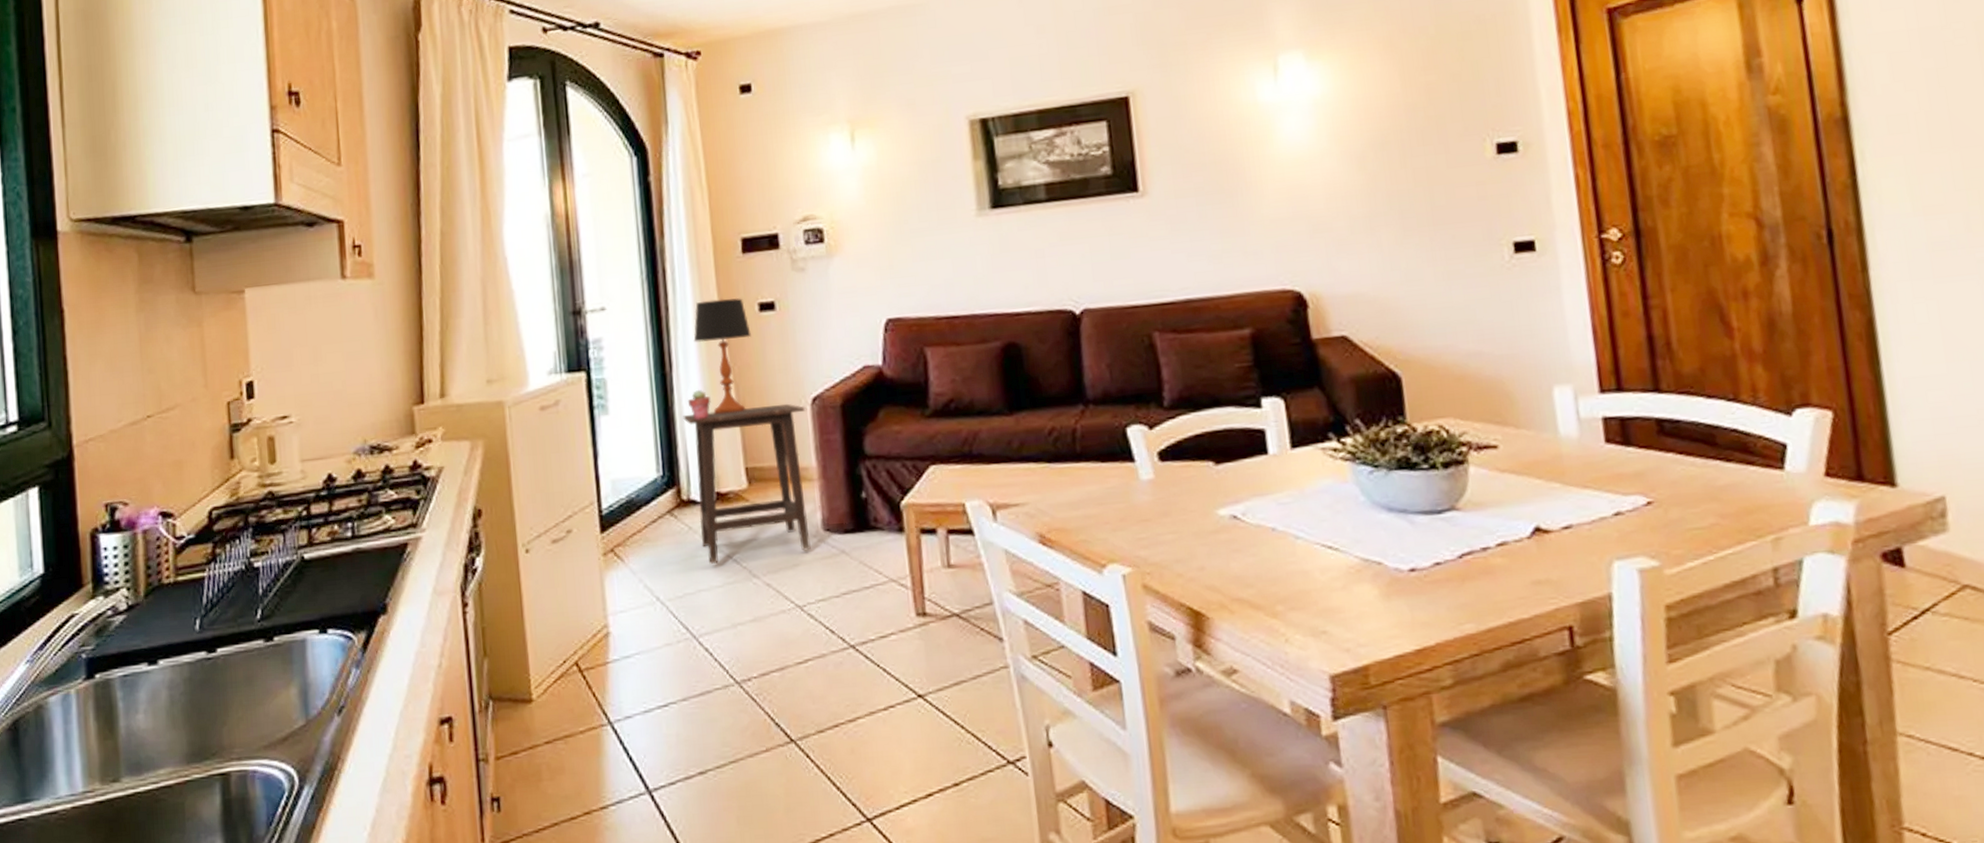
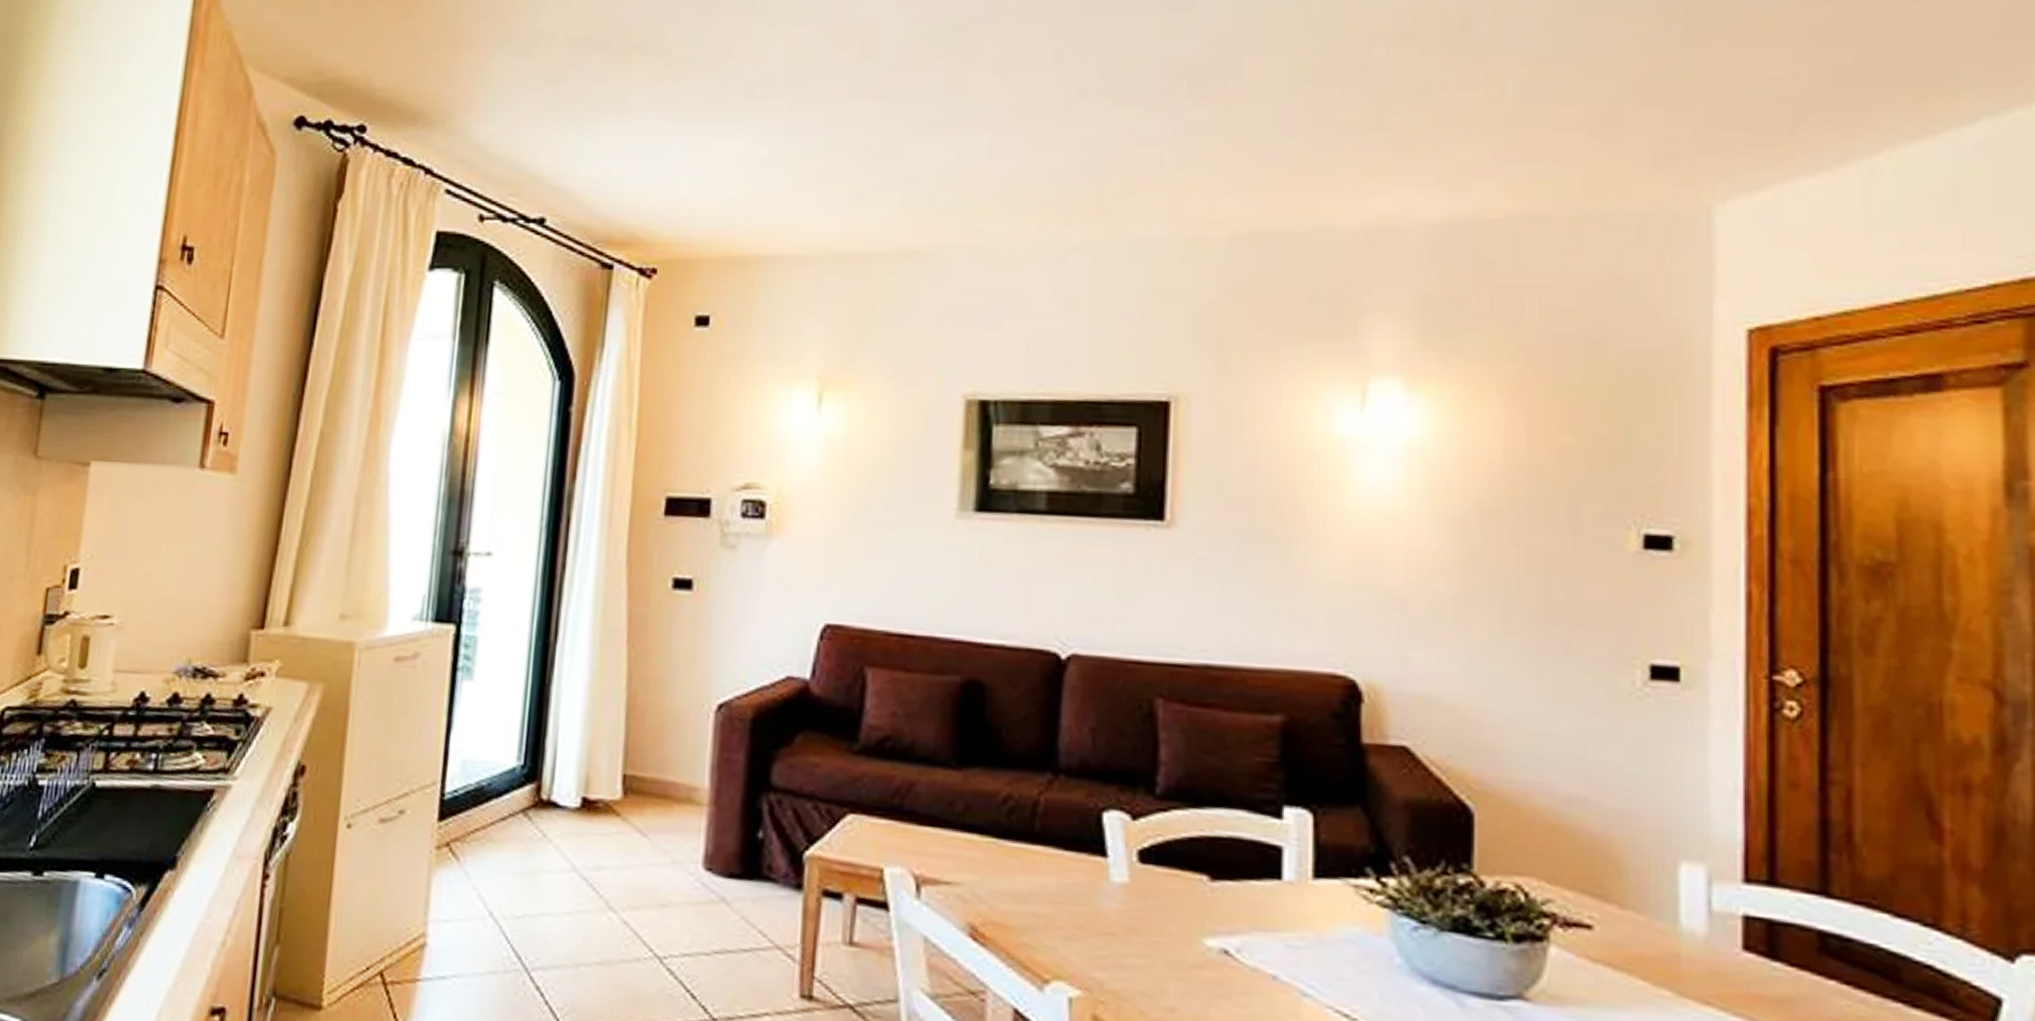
side table: present [683,403,811,564] -> none [554,696,708,891]
potted succulent: present [687,390,711,420] -> none [568,670,597,706]
table lamp: present [693,297,751,415] -> none [588,564,658,706]

